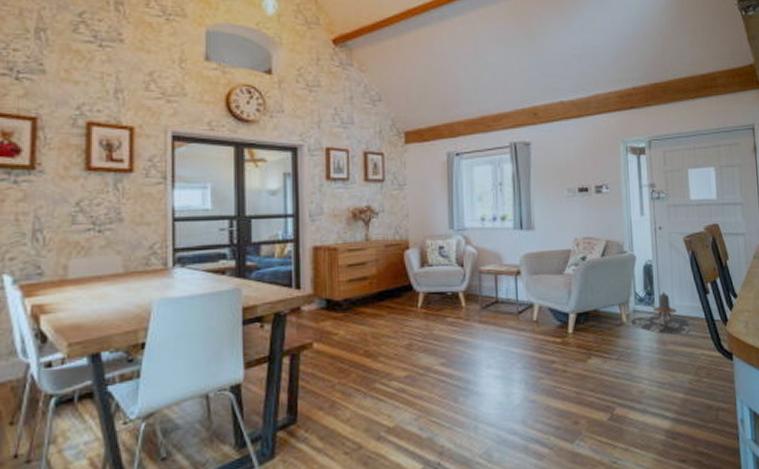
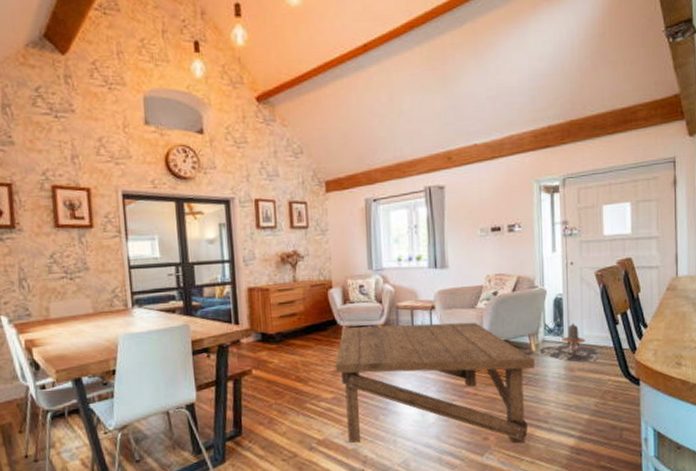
coffee table: none [409,289,626,431] -> present [334,322,534,444]

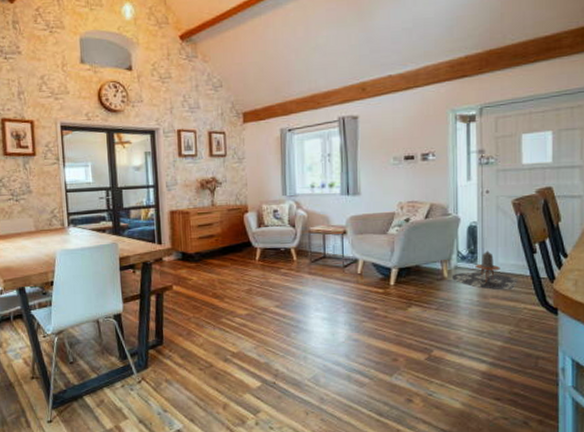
coffee table: present [334,322,534,444] -> none [249,247,446,366]

